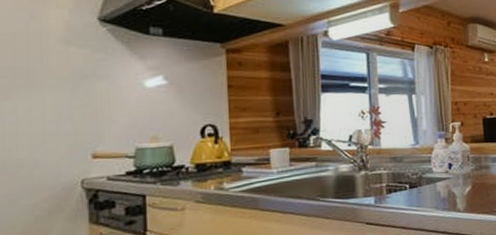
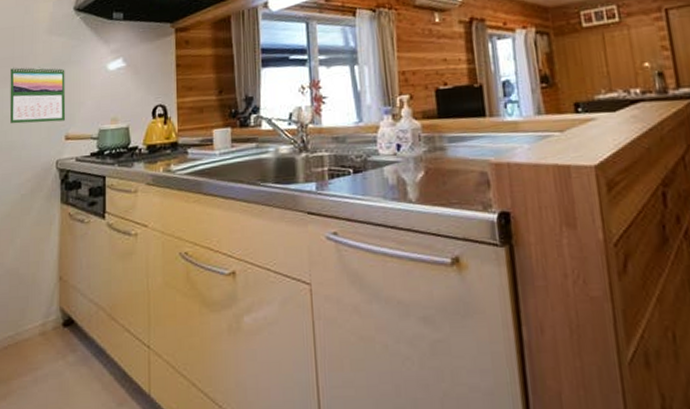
calendar: none [12,78,92,141] -> present [9,66,66,124]

